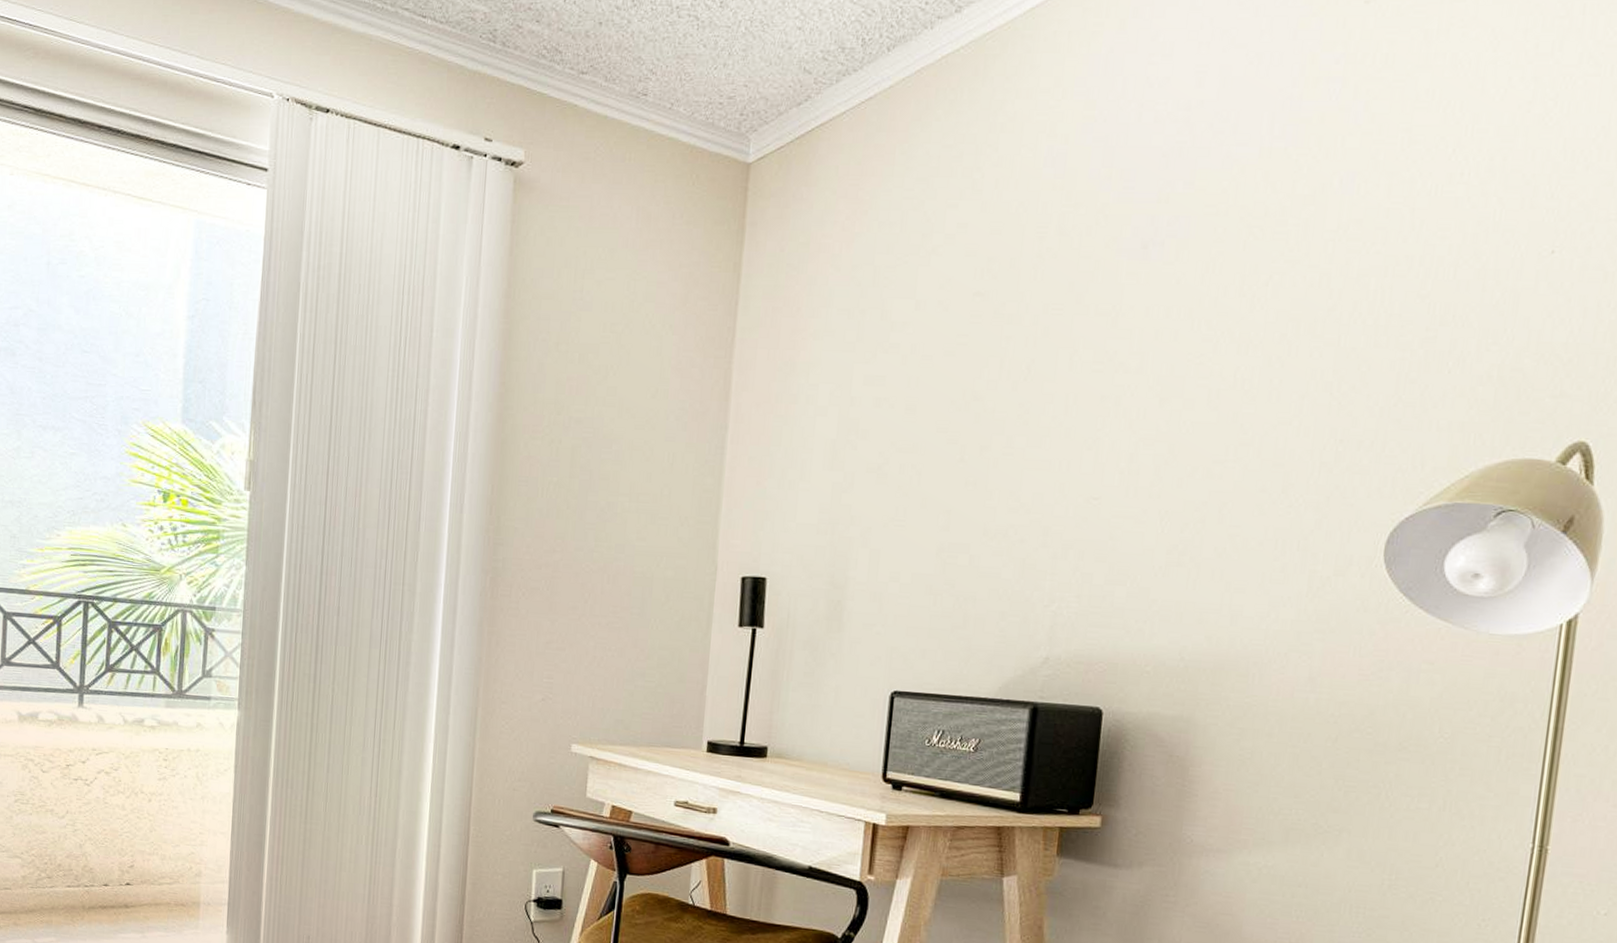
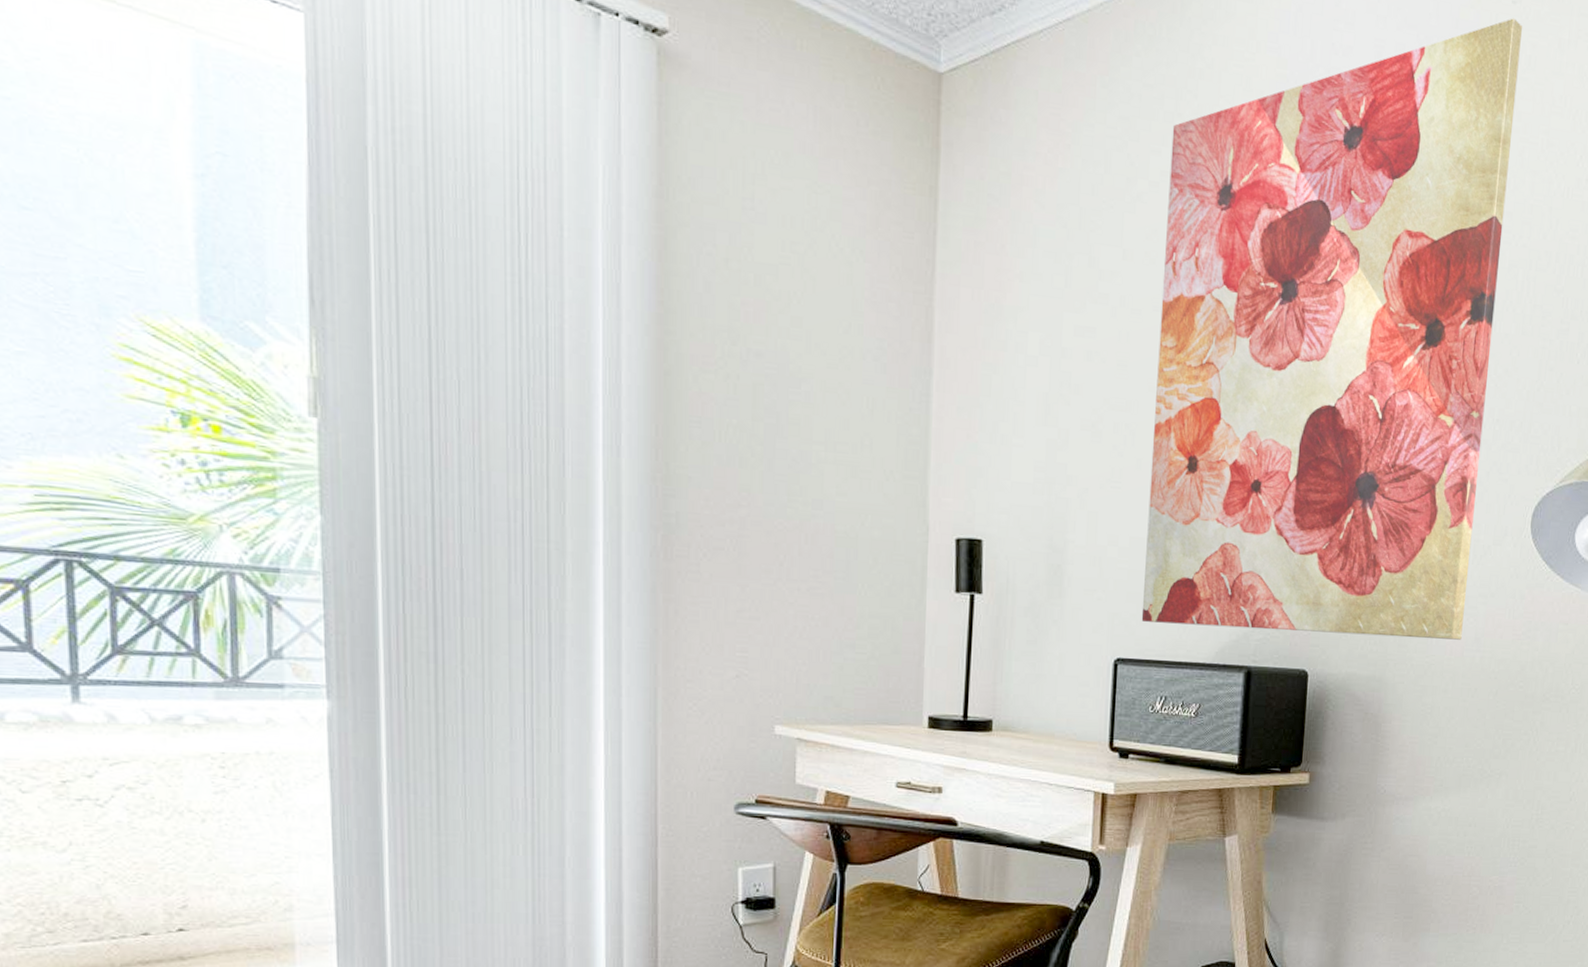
wall art: none [920,18,1378,680] -> present [1141,18,1523,640]

